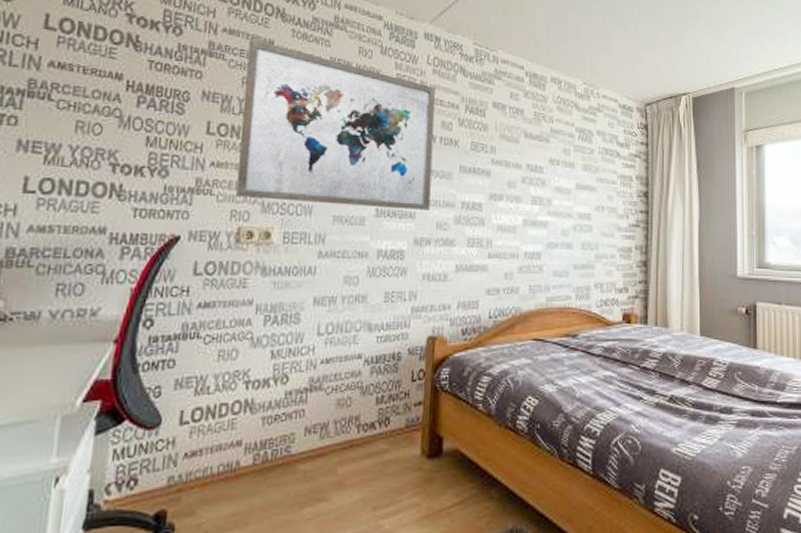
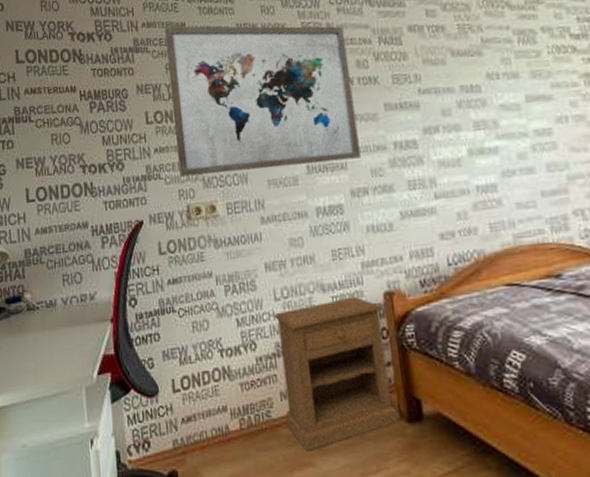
nightstand: none [306,338,423,486] -> present [274,296,398,451]

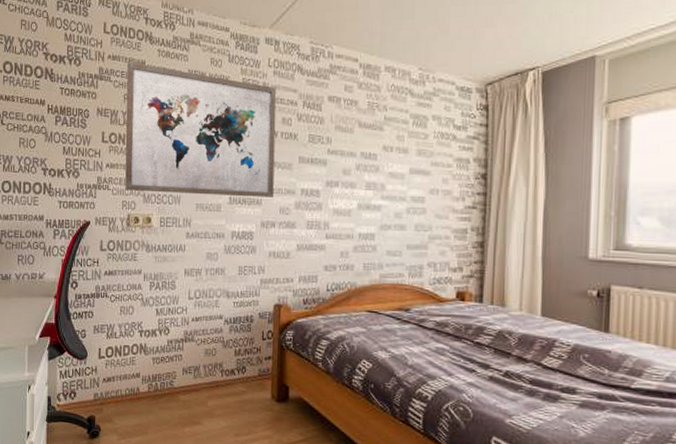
nightstand: present [274,296,398,451] -> none [184,304,271,414]

